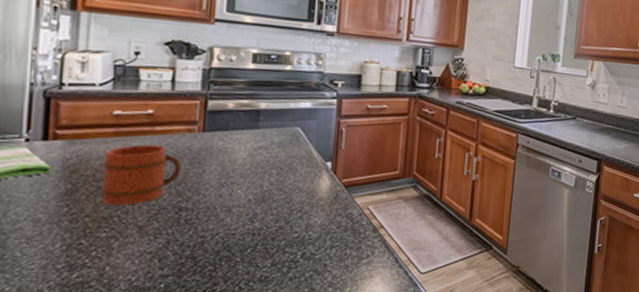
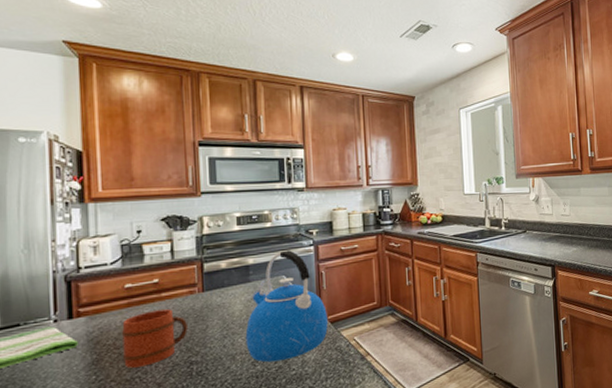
kettle: none [245,99,342,221] -> present [245,250,328,363]

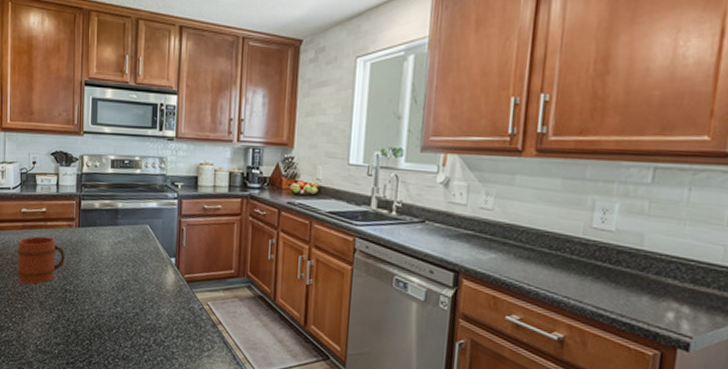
kettle: present [245,250,328,363] -> none [110,200,184,309]

